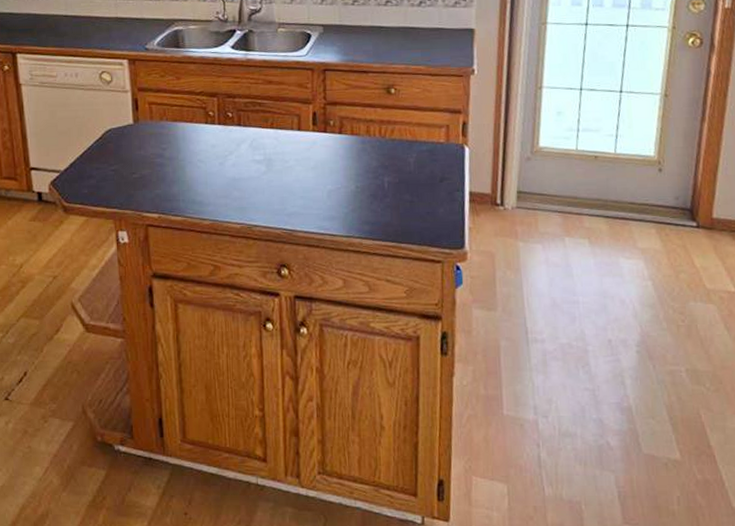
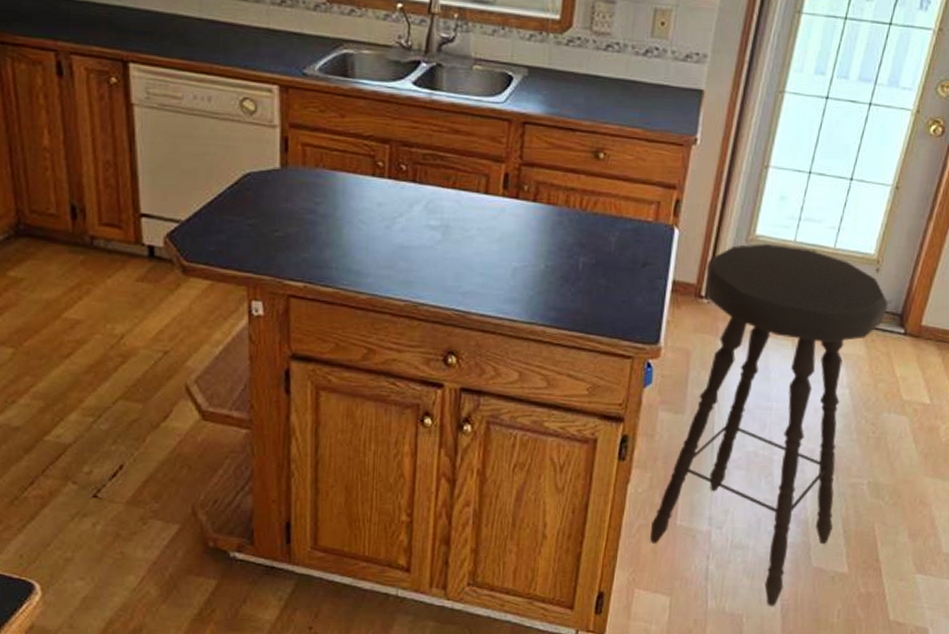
music stool: none [480,154,677,493] -> present [650,244,888,606]

